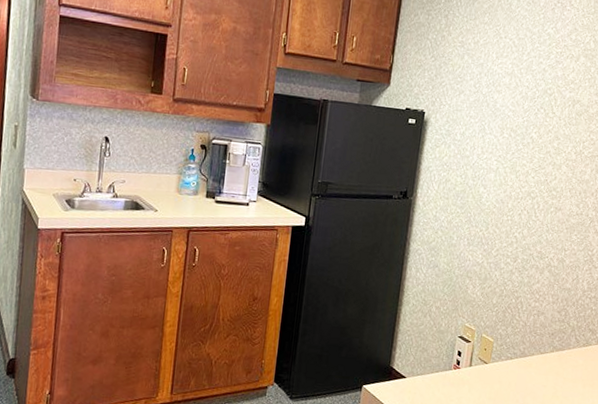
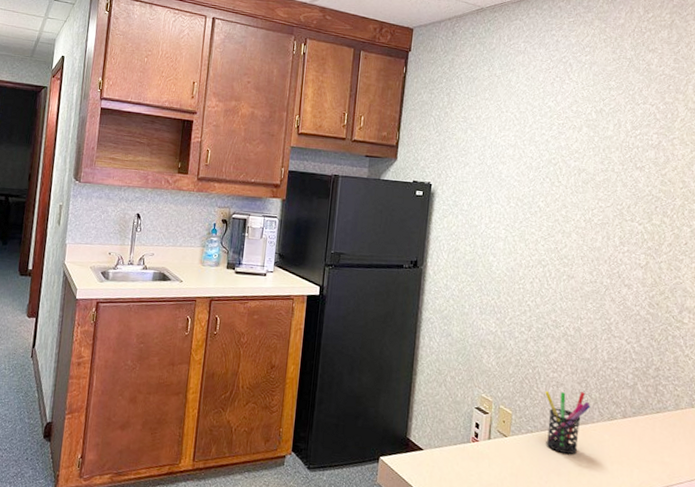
pen holder: none [524,319,568,379] -> present [545,390,590,455]

